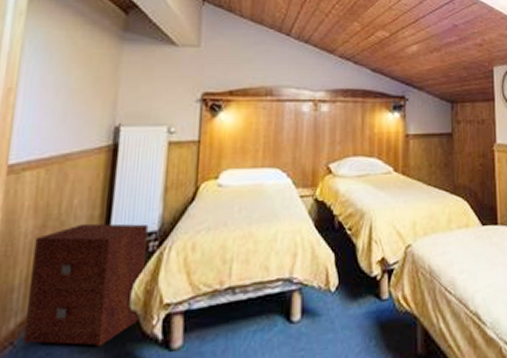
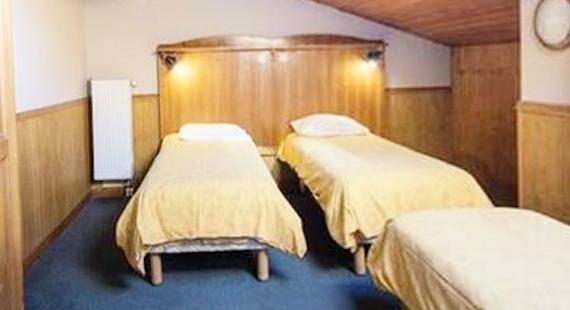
nightstand: present [22,223,149,347] -> none [43,167,127,271]

